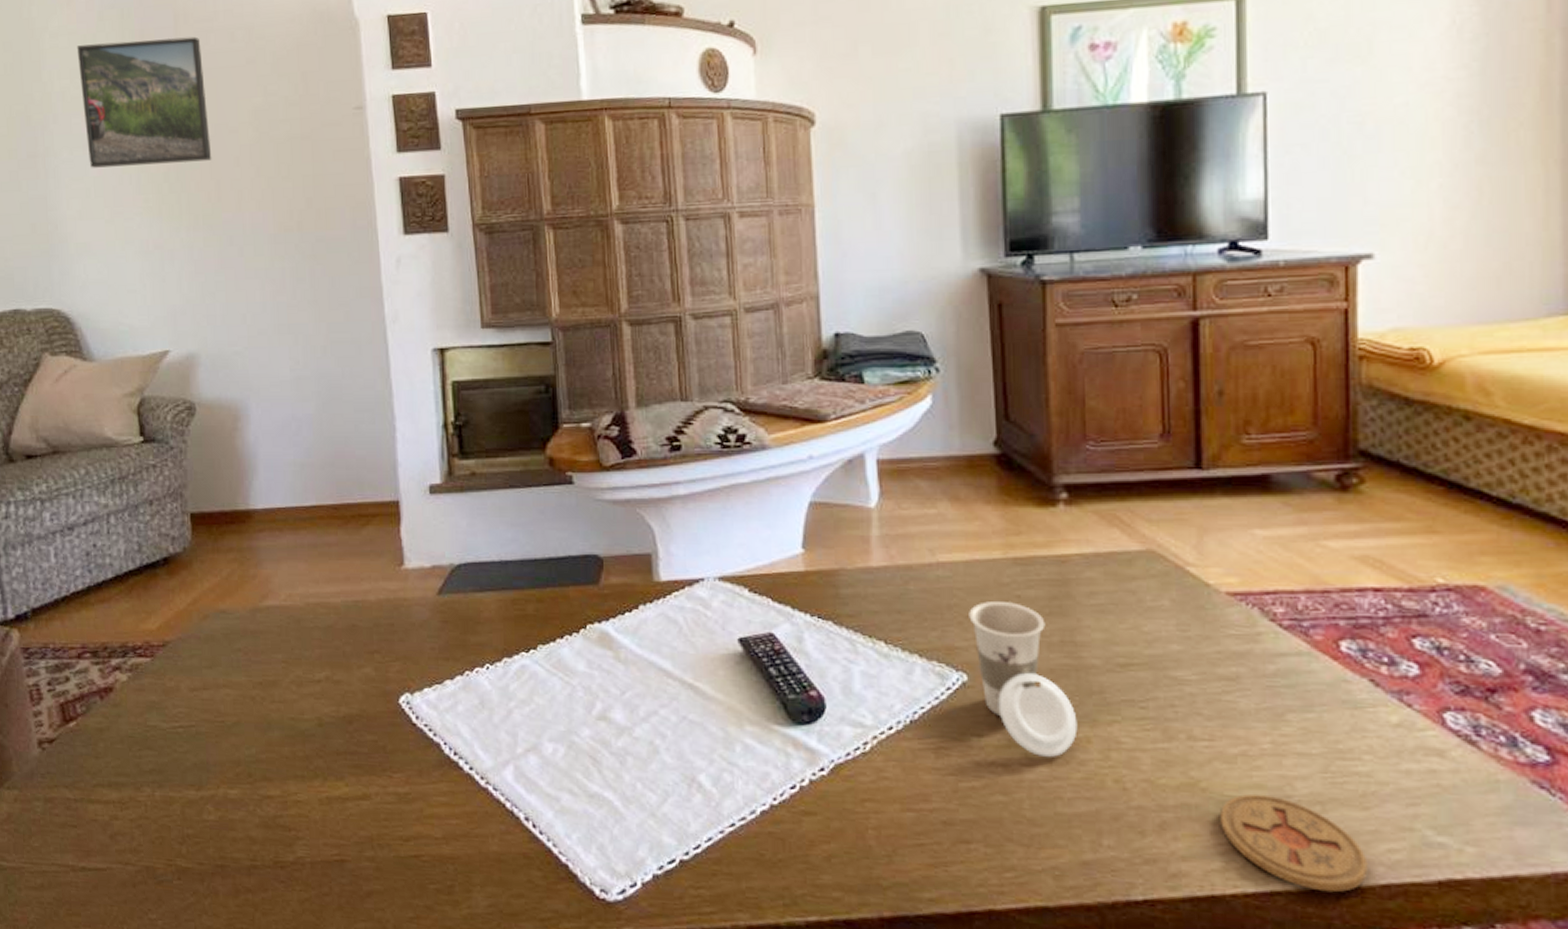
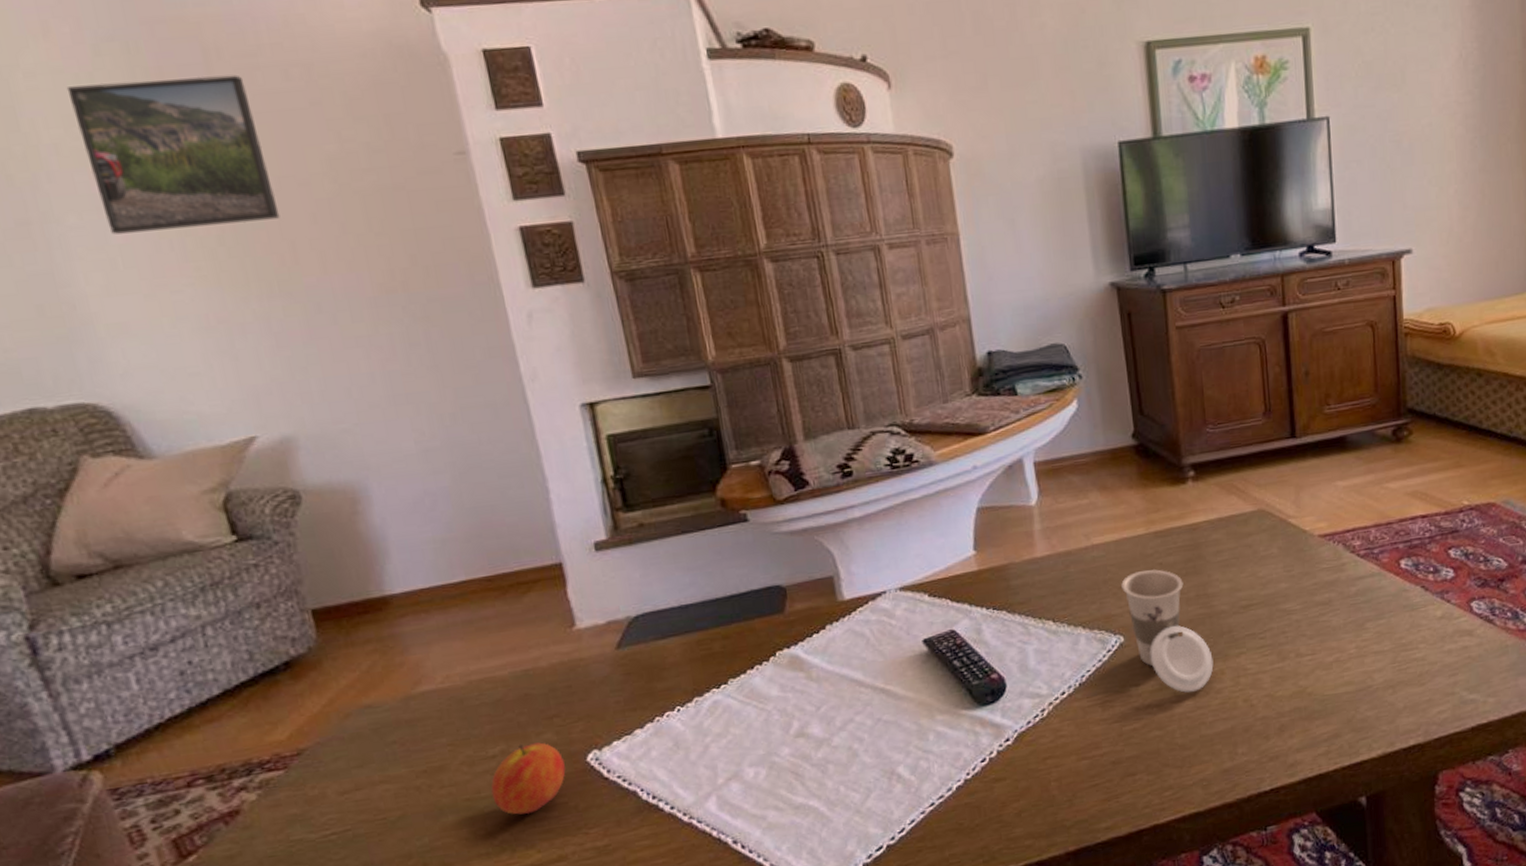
fruit: none [313,673,379,745] -> present [490,742,566,815]
coaster: present [1220,793,1368,893] -> none [1322,687,1426,754]

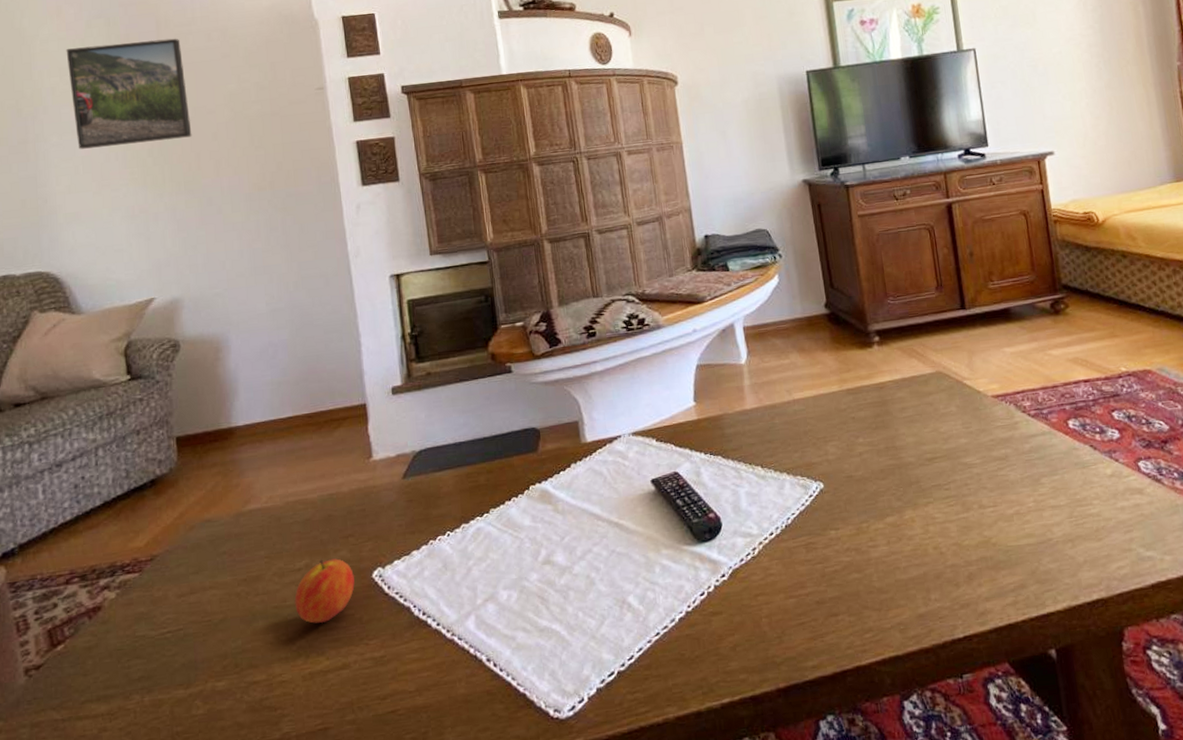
cup: present [1121,569,1214,693] -> none [819,423,905,538]

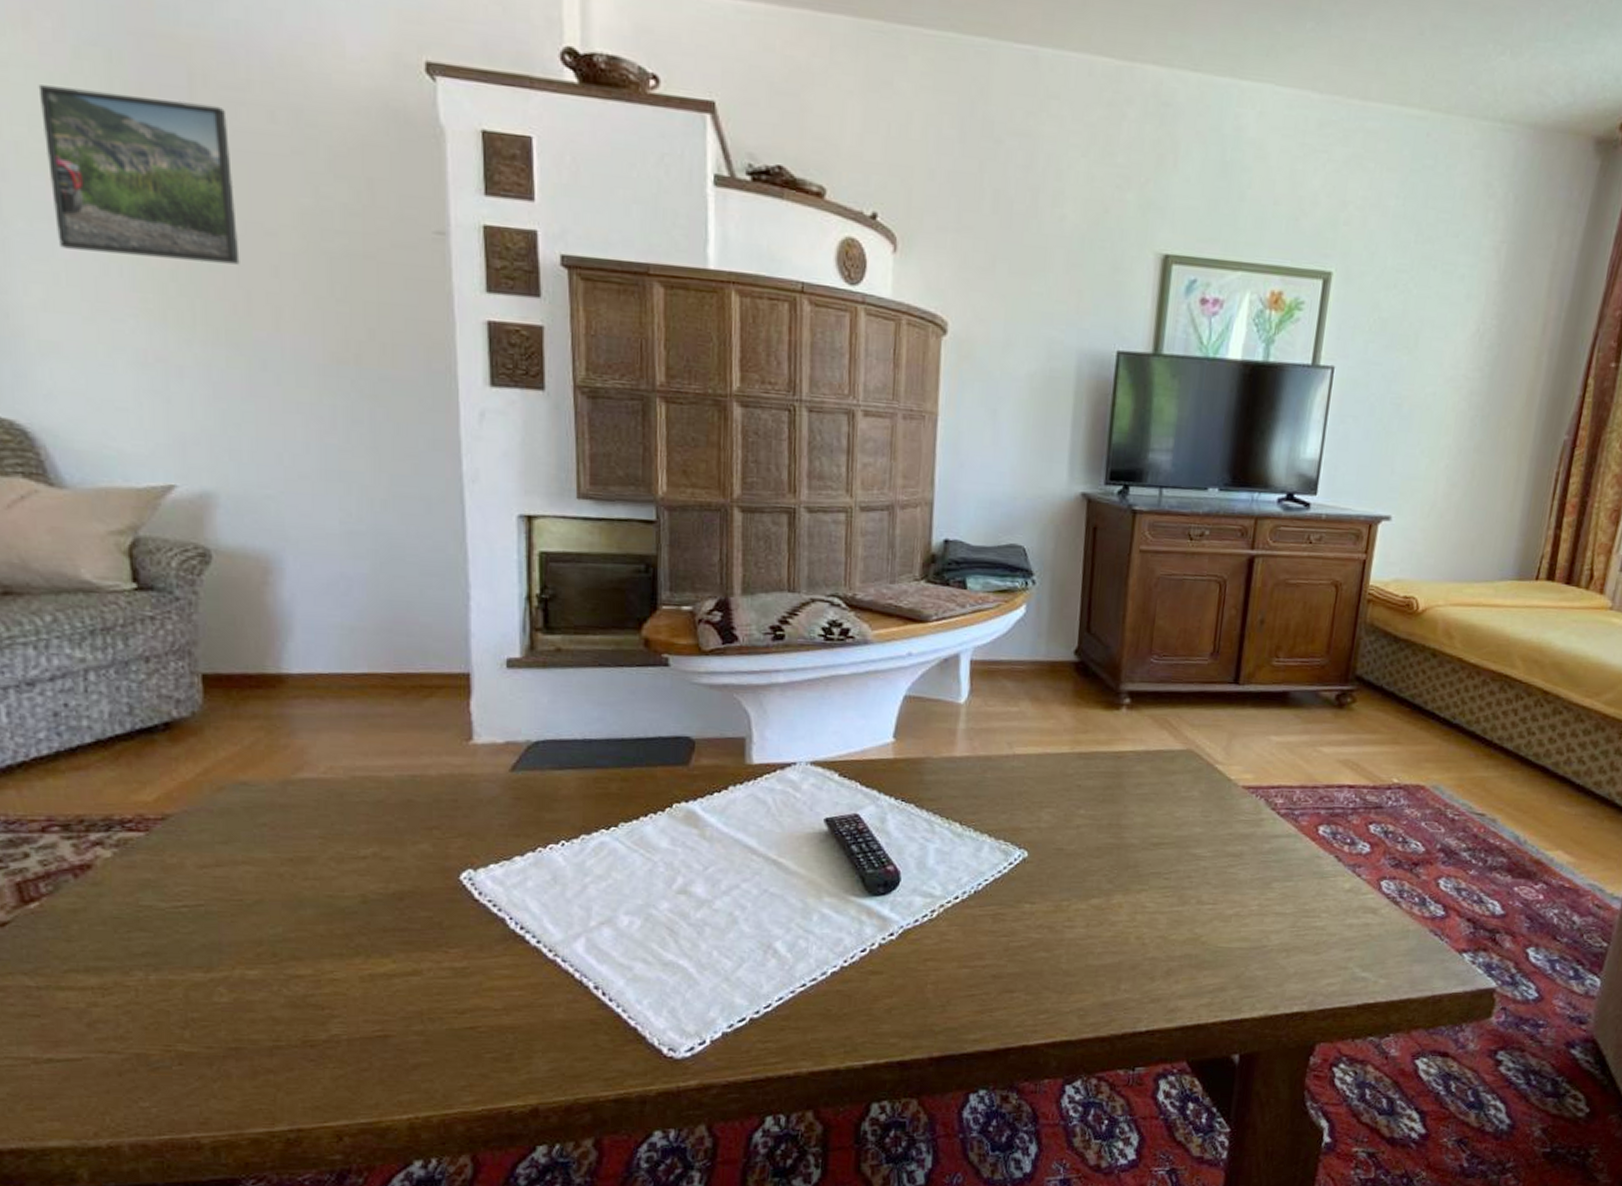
fruit: present [294,558,355,624] -> none [356,849,436,921]

